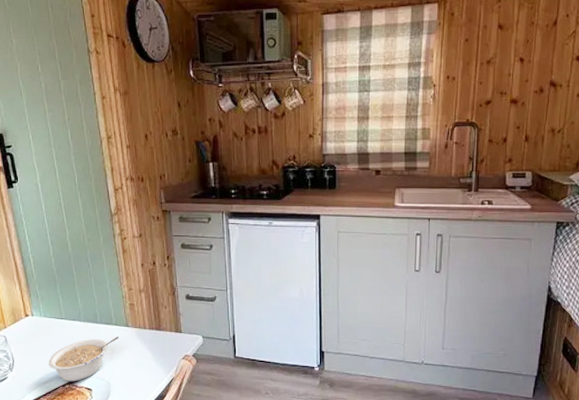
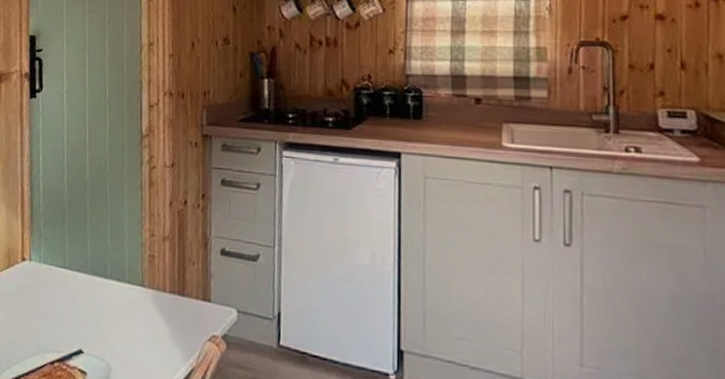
legume: present [48,336,119,382] -> none [38,298,131,359]

